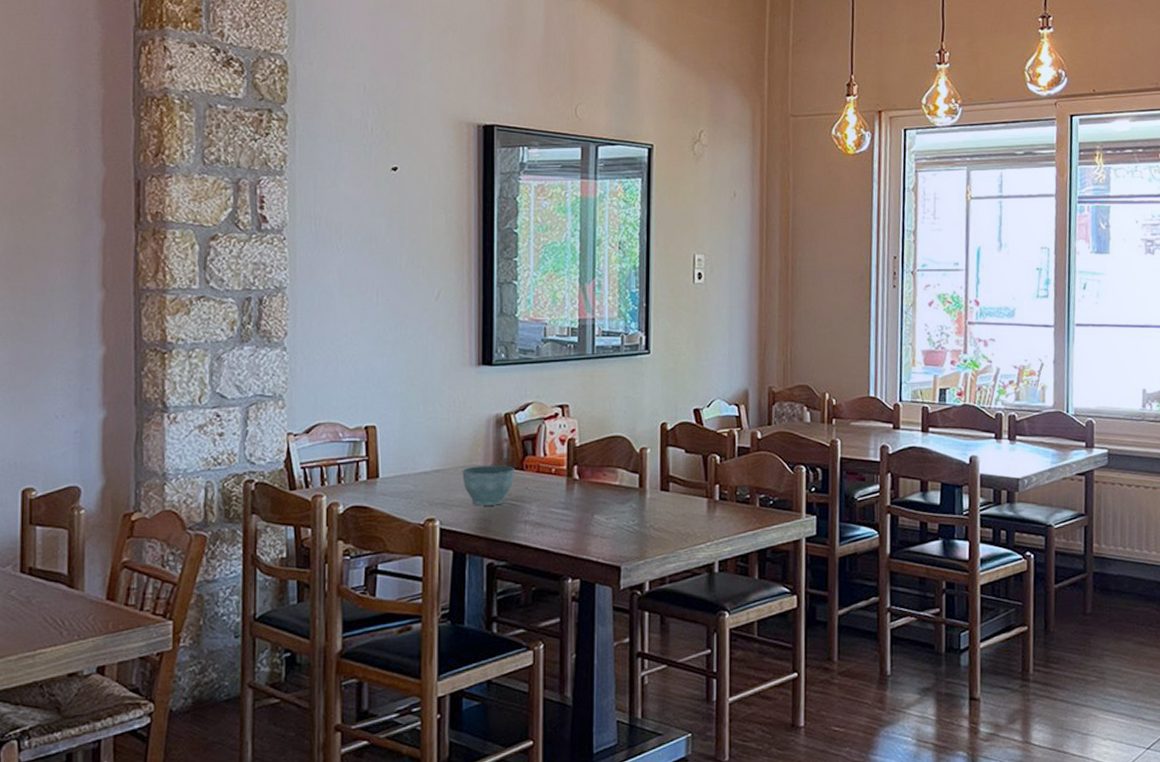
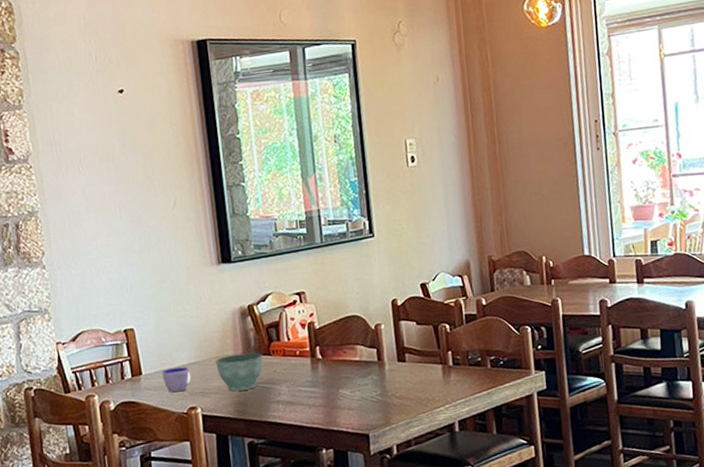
cup: none [401,474,434,501] -> present [161,367,192,393]

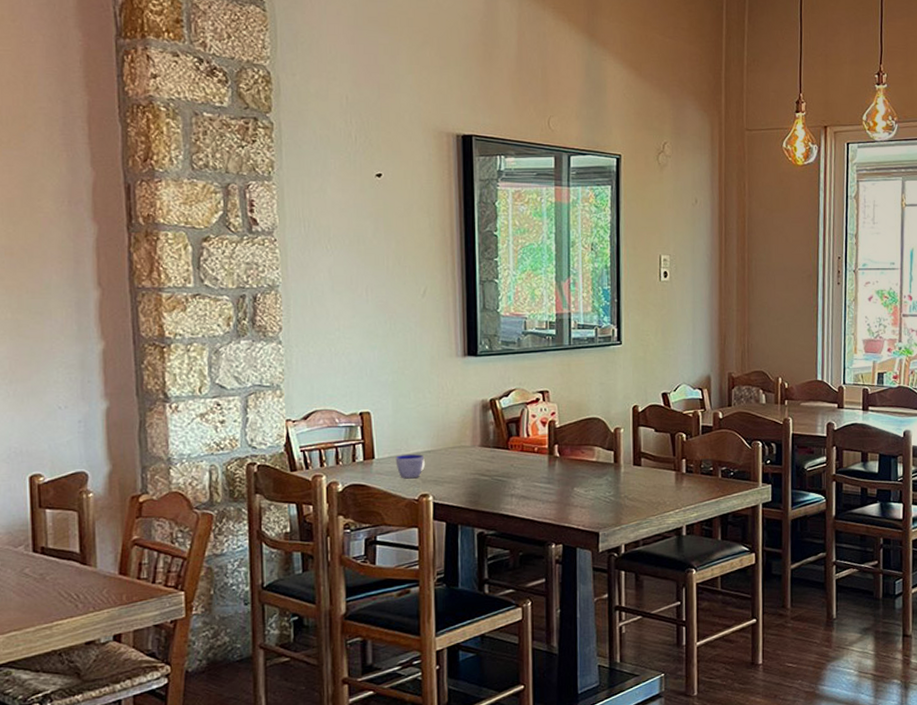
flower pot: present [215,352,263,392] -> none [452,445,500,482]

